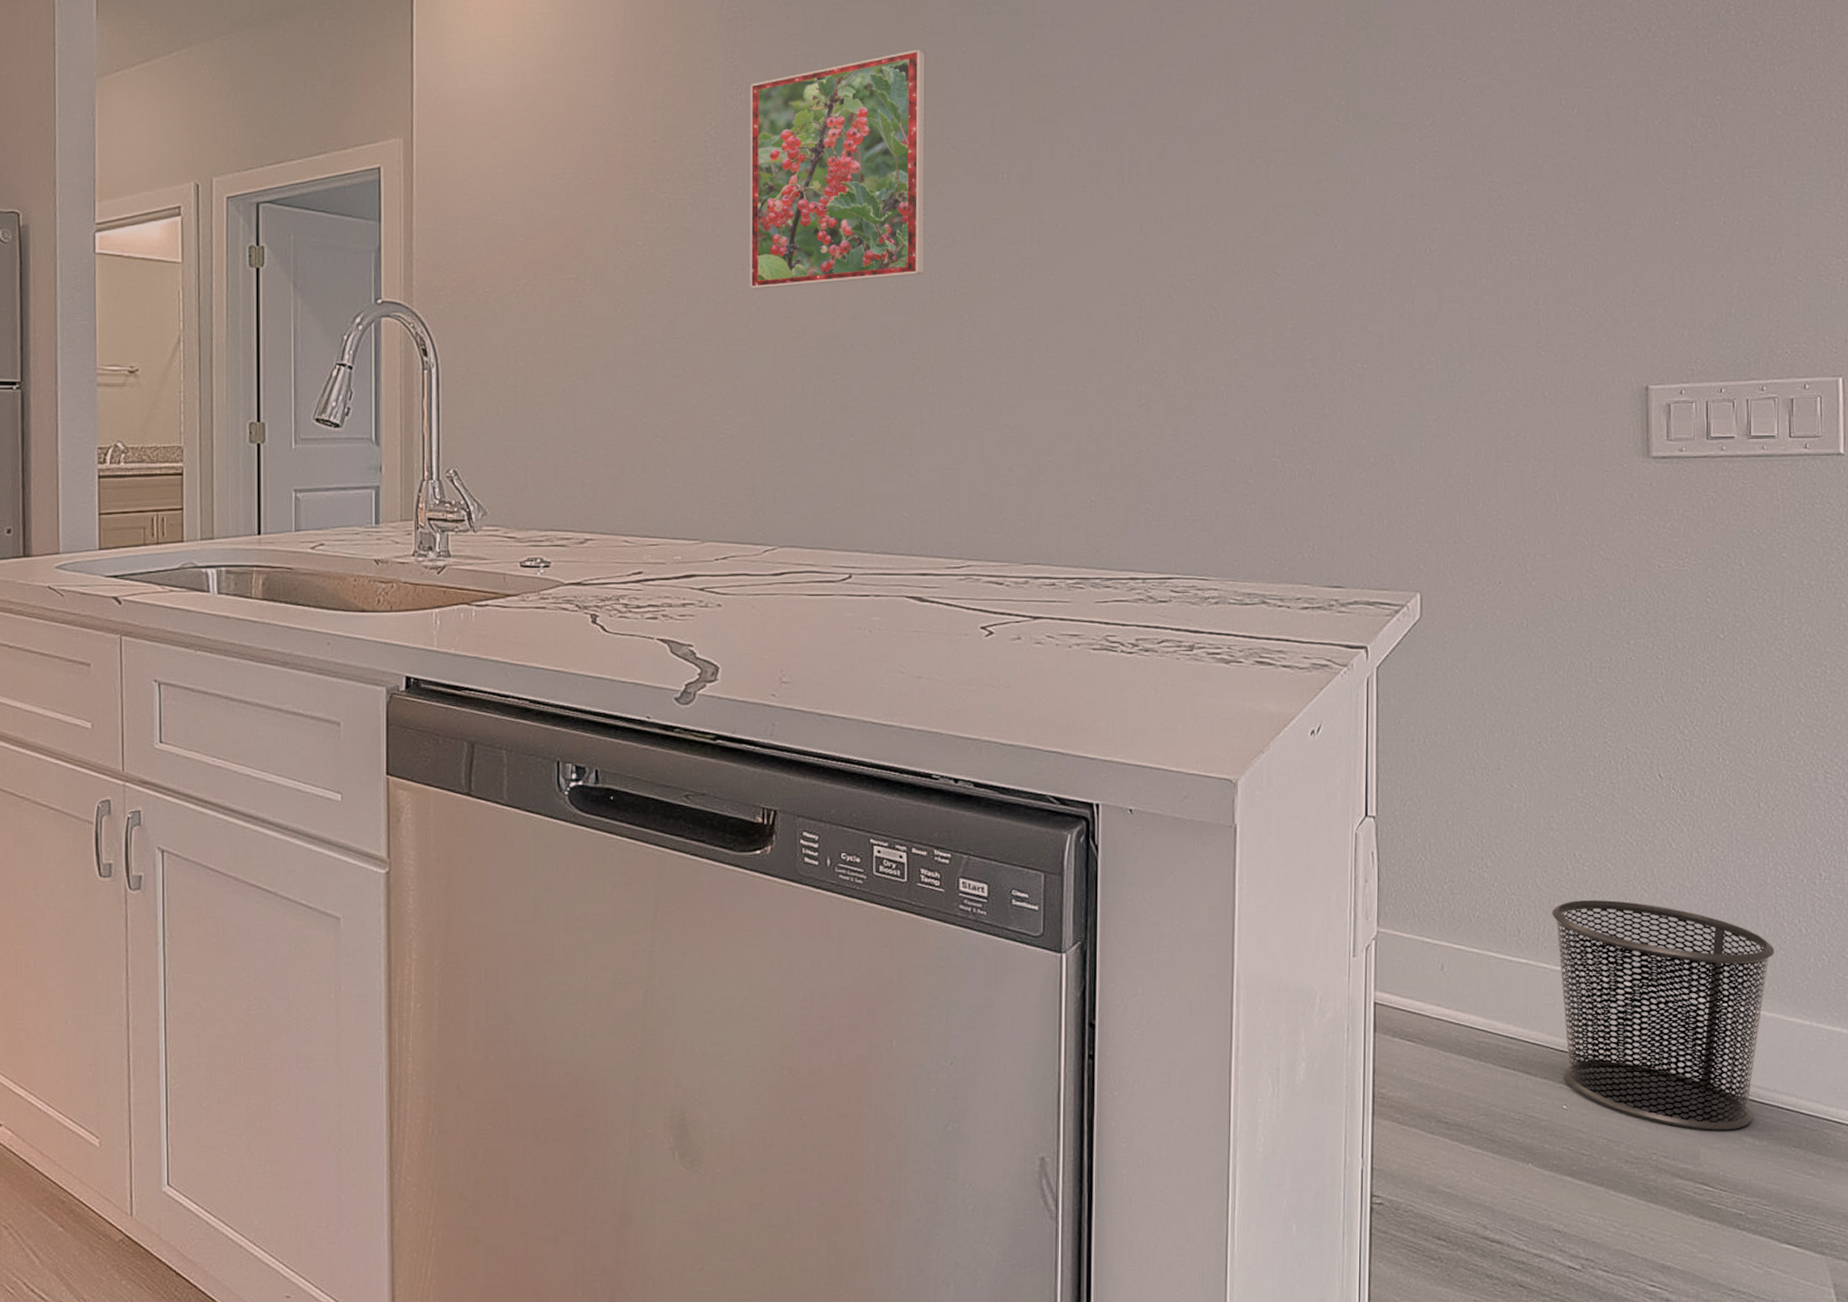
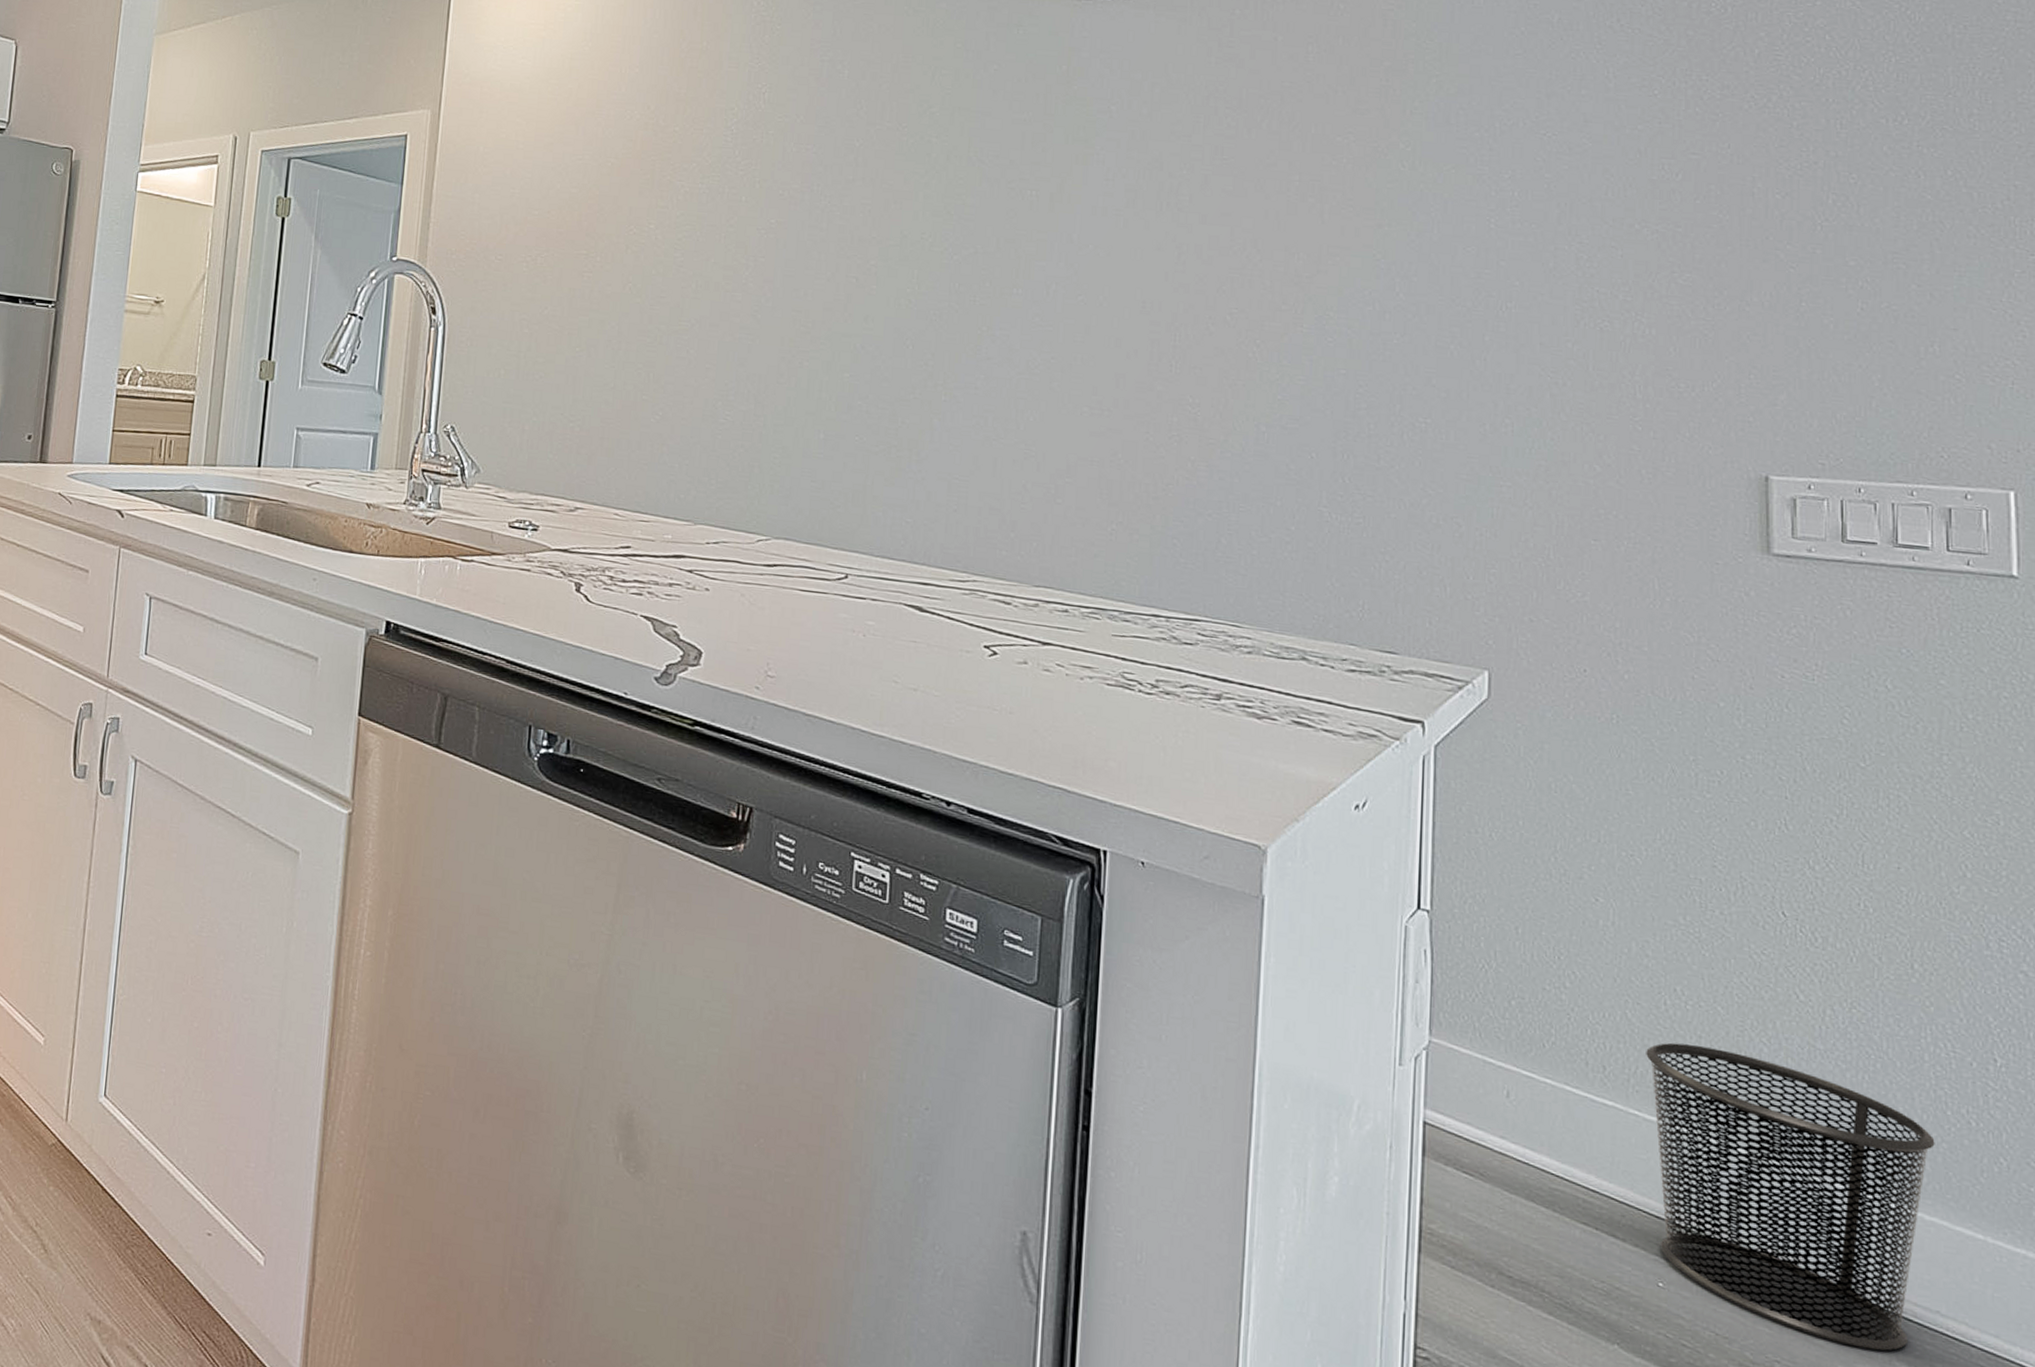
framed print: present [750,49,926,289] -> none [761,63,956,283]

